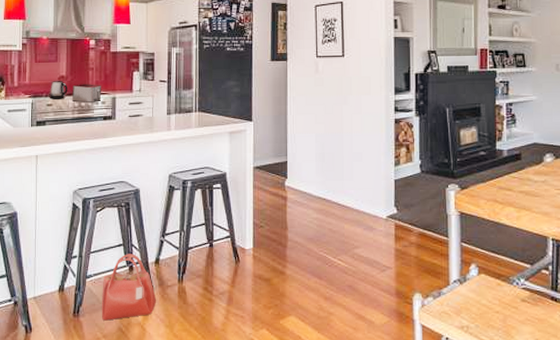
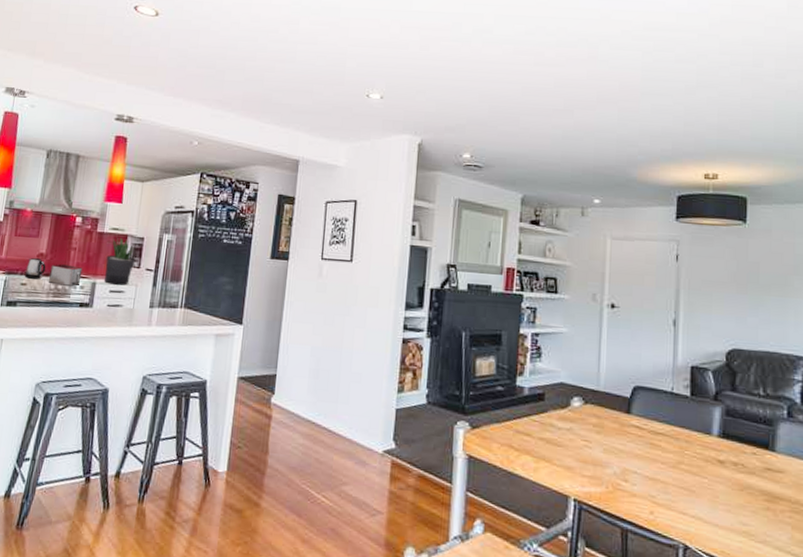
handbag: present [101,254,157,321] -> none [48,462,112,539]
planter: none [122,55,148,97] -> present [104,238,135,285]

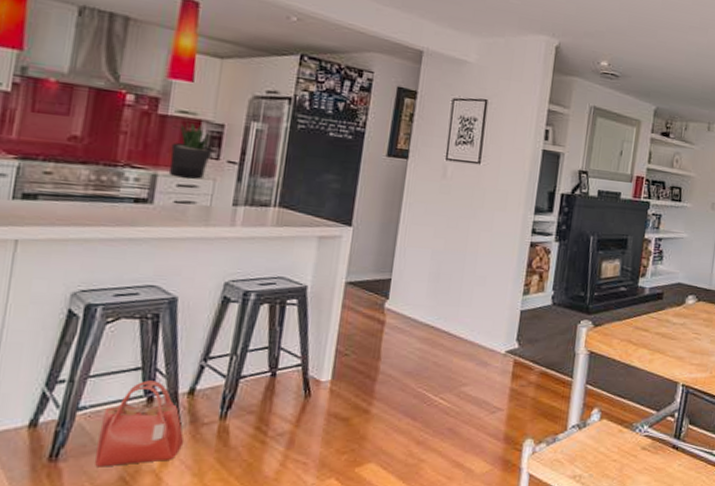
kettle: present [24,257,46,279] -> none [48,140,82,168]
handbag: none [48,462,112,539] -> present [95,380,185,467]
toaster: present [49,263,83,287] -> none [87,149,138,179]

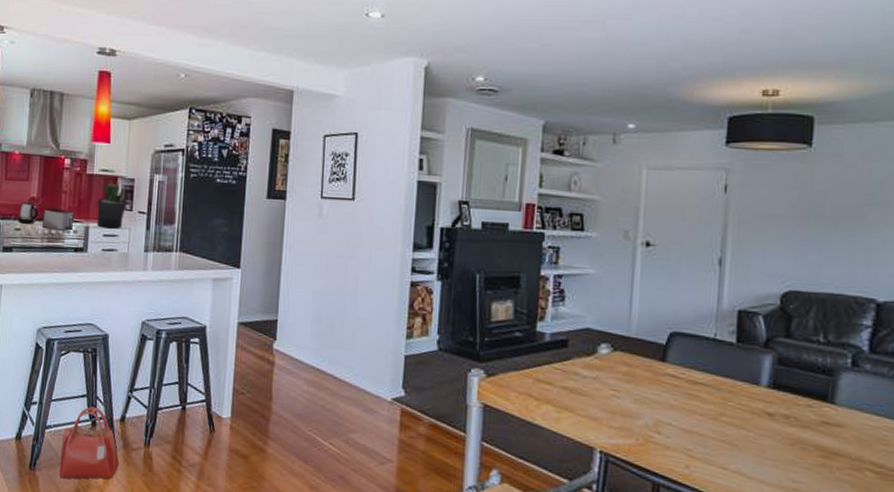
kettle: none [48,140,82,168] -> present [17,201,38,224]
toaster: none [87,149,138,179] -> present [42,207,75,232]

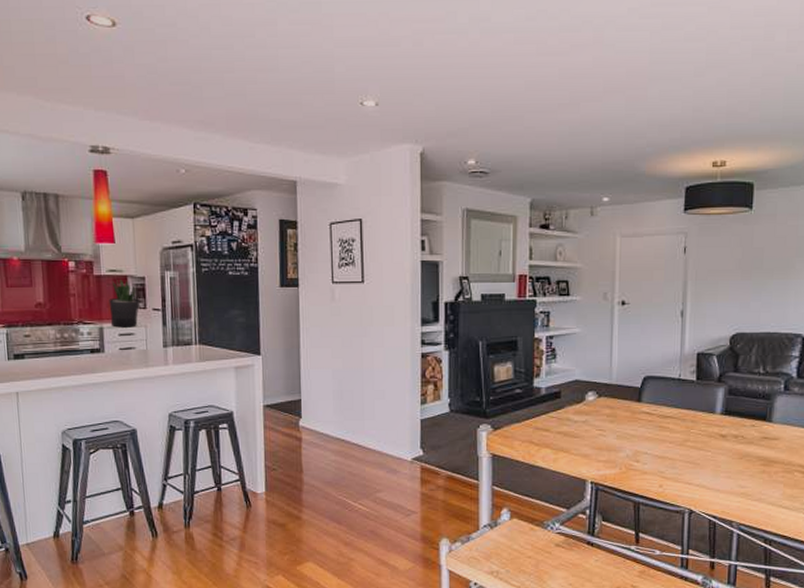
kettle: present [17,201,38,224] -> none [26,307,47,330]
toaster: present [42,207,75,232] -> none [52,311,87,335]
handbag: present [59,406,120,479] -> none [101,498,162,568]

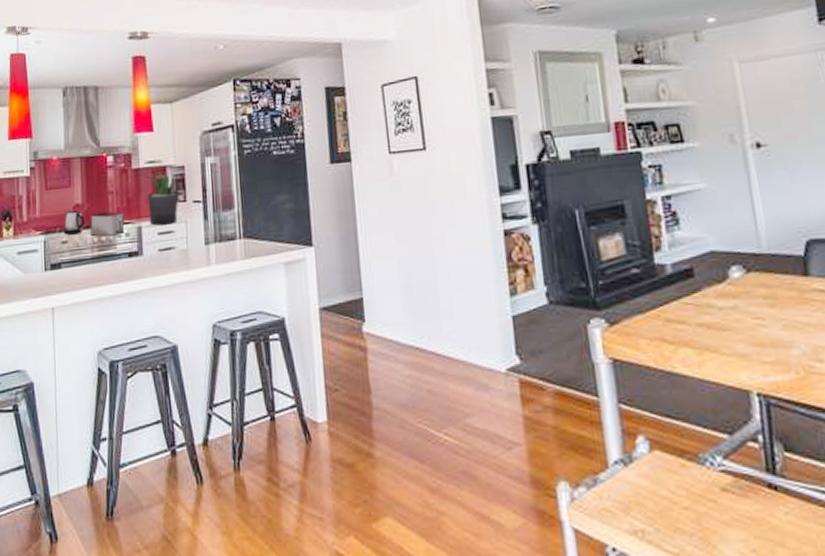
kettle: none [26,307,47,330] -> present [63,209,85,235]
toaster: none [52,311,87,335] -> present [90,211,125,237]

